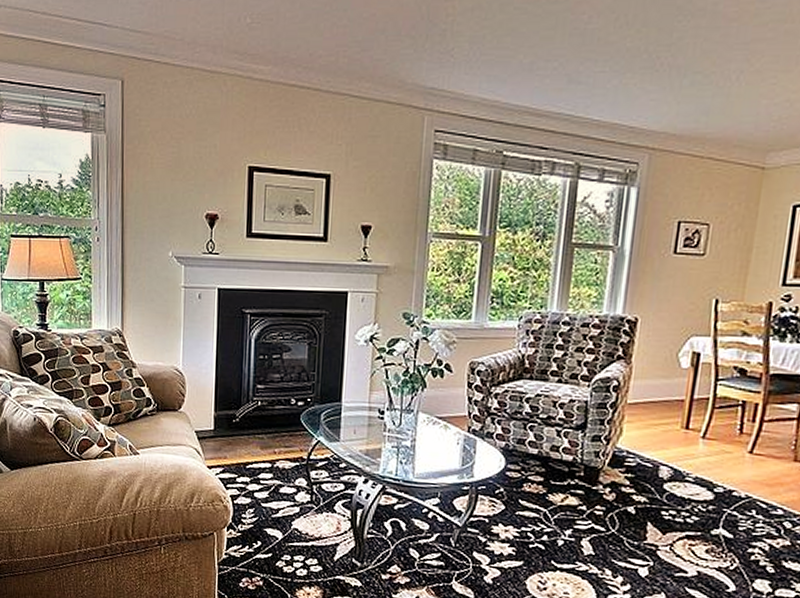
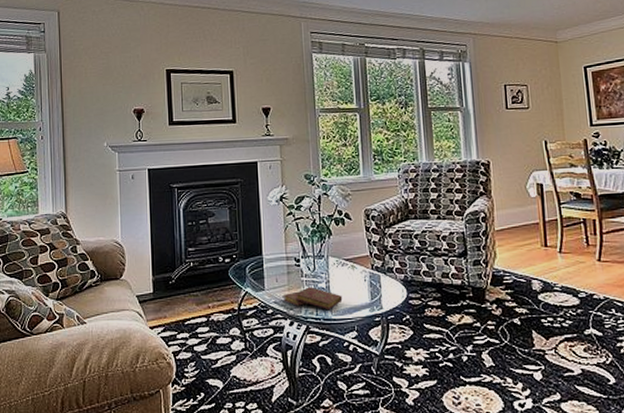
book: none [360,443,429,471] -> present [283,287,343,309]

